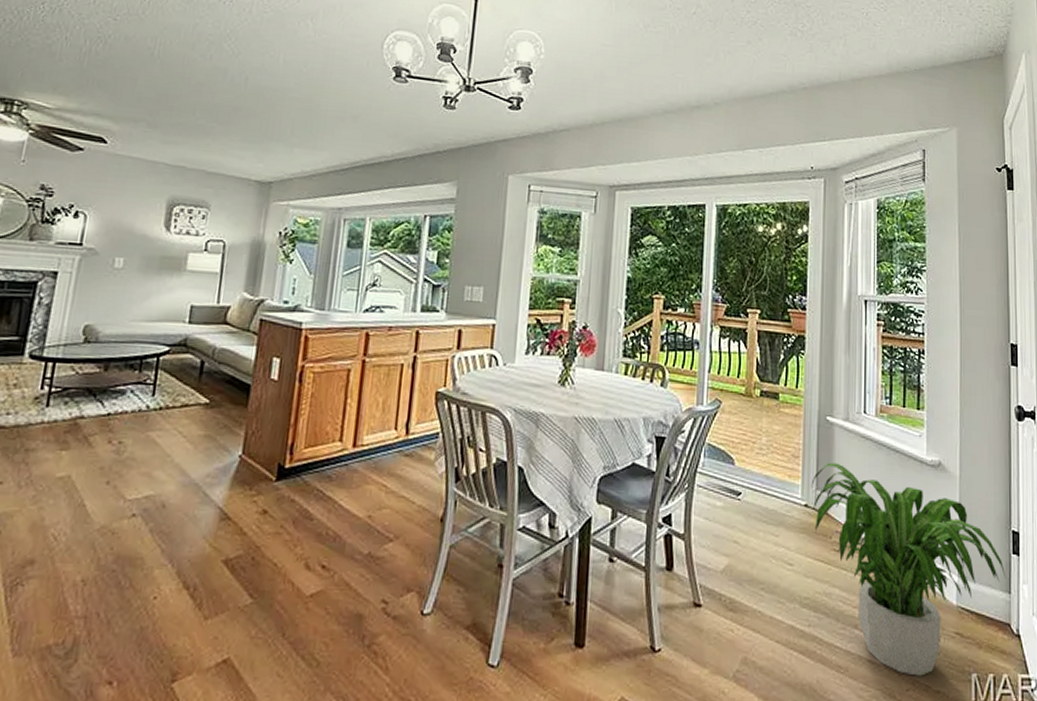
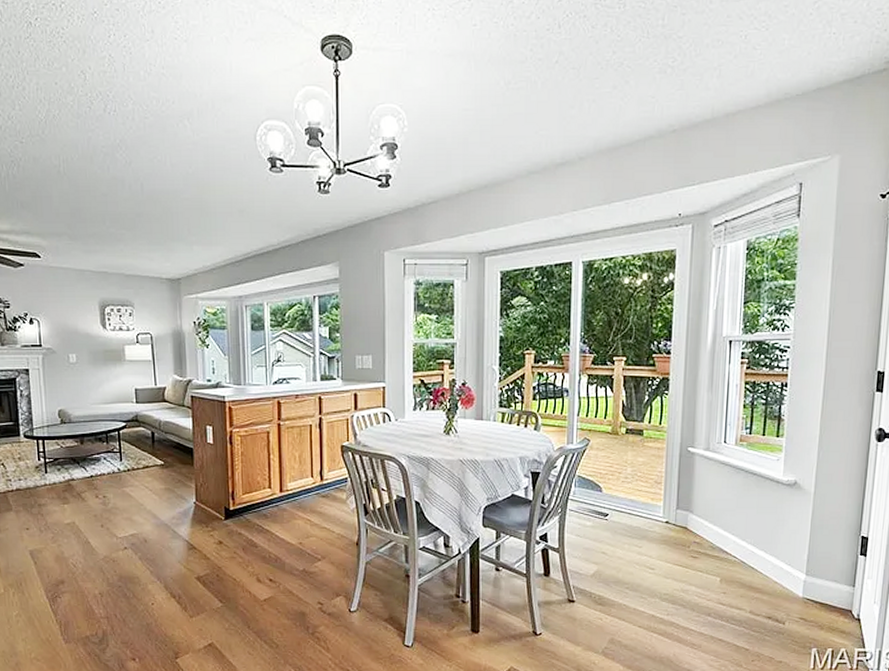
potted plant: present [811,462,1007,676] -> none [672,486,852,651]

